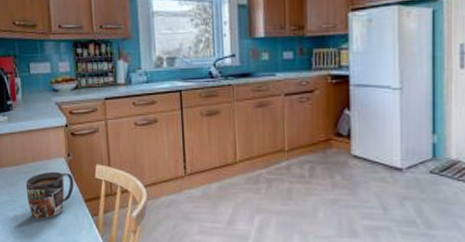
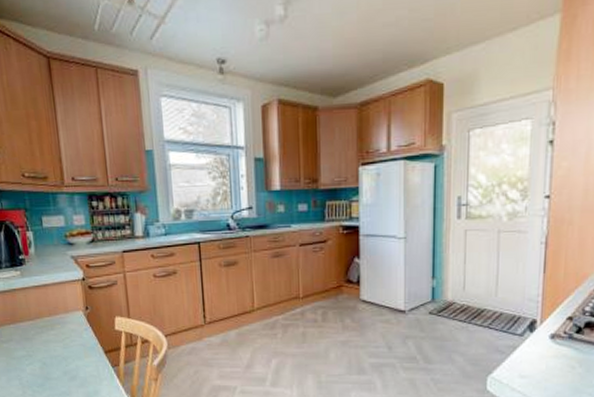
mug: present [25,171,74,221] -> none [42,324,94,374]

